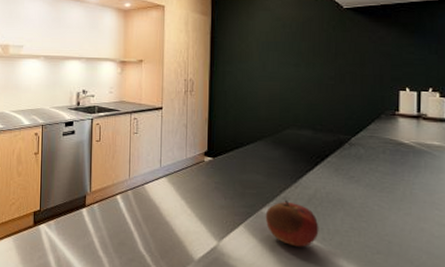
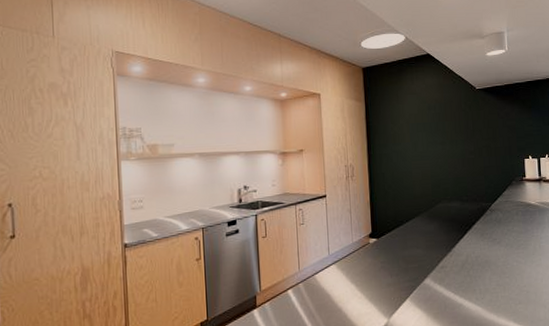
fruit: present [265,200,319,247] -> none [427,268,473,311]

